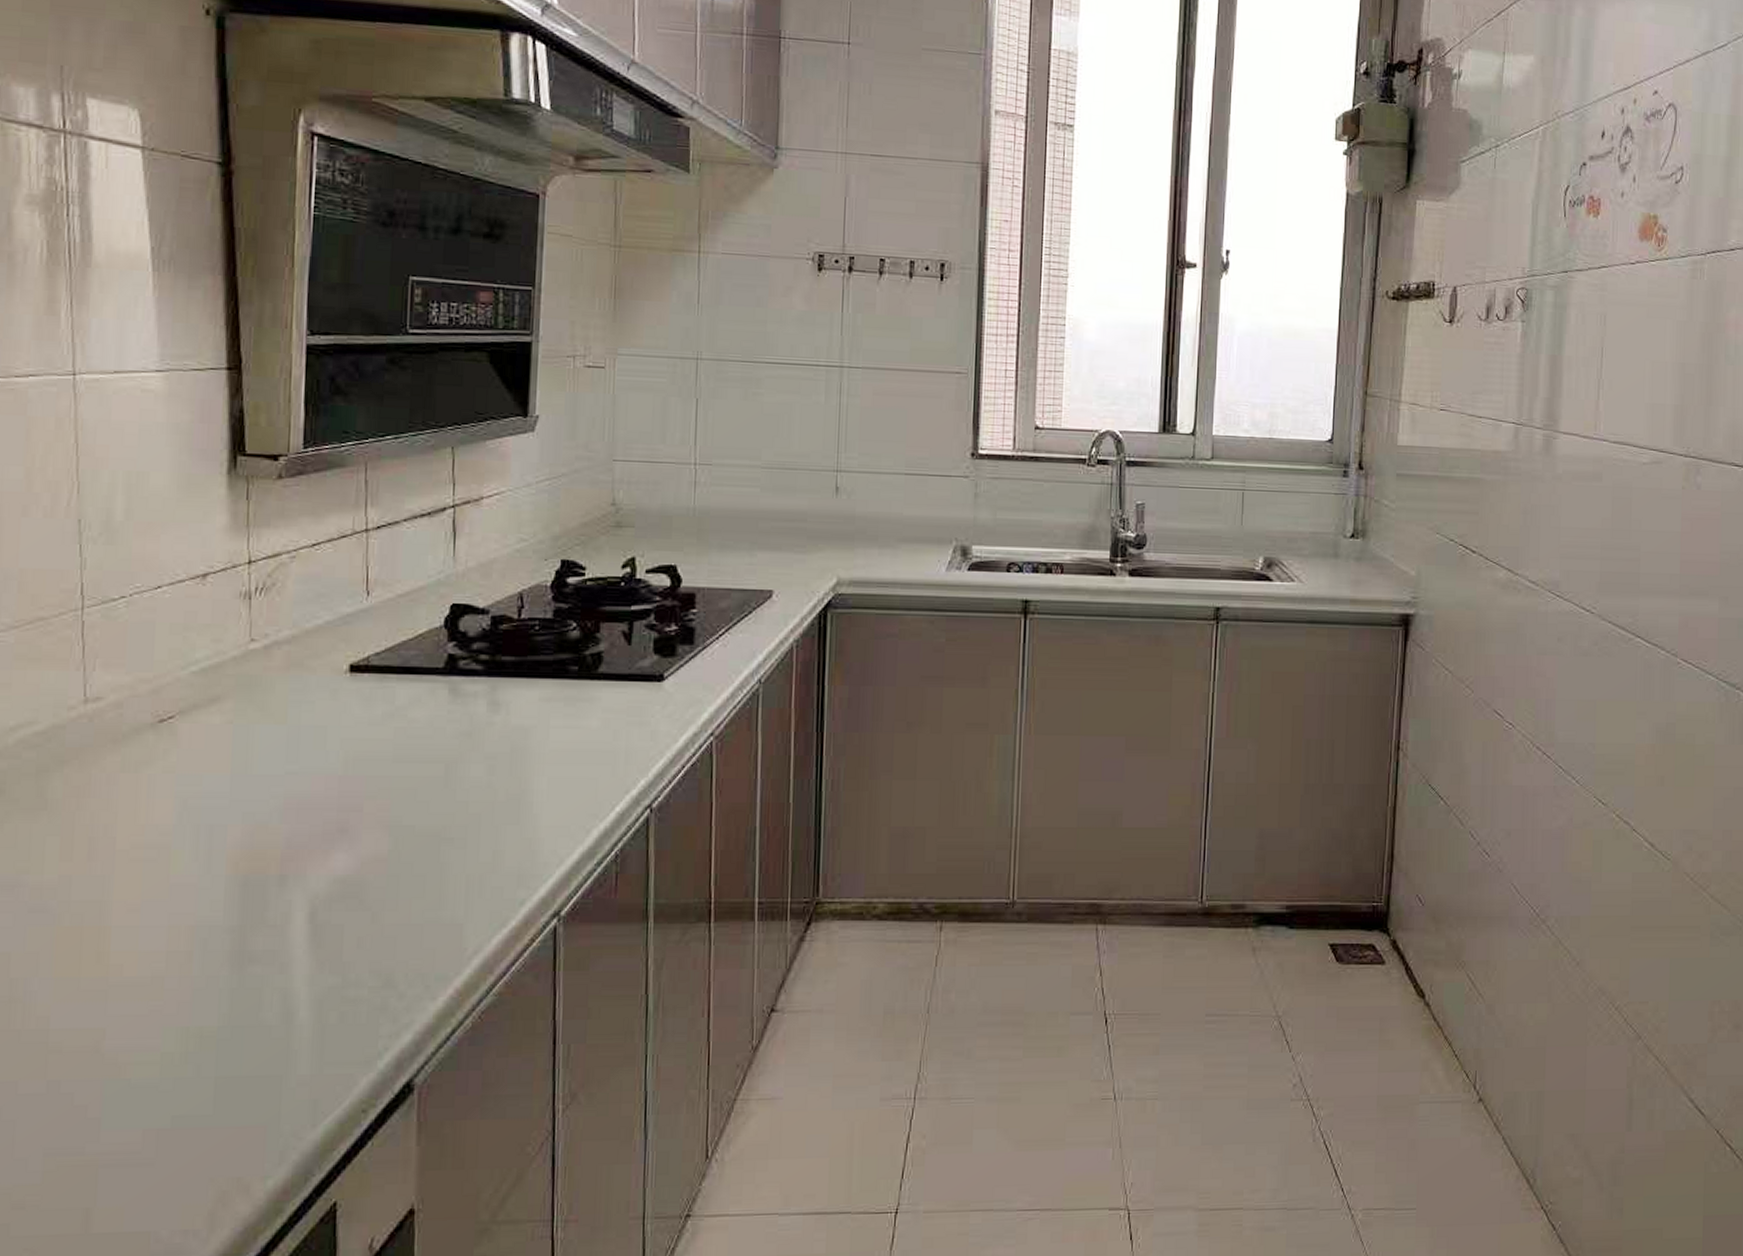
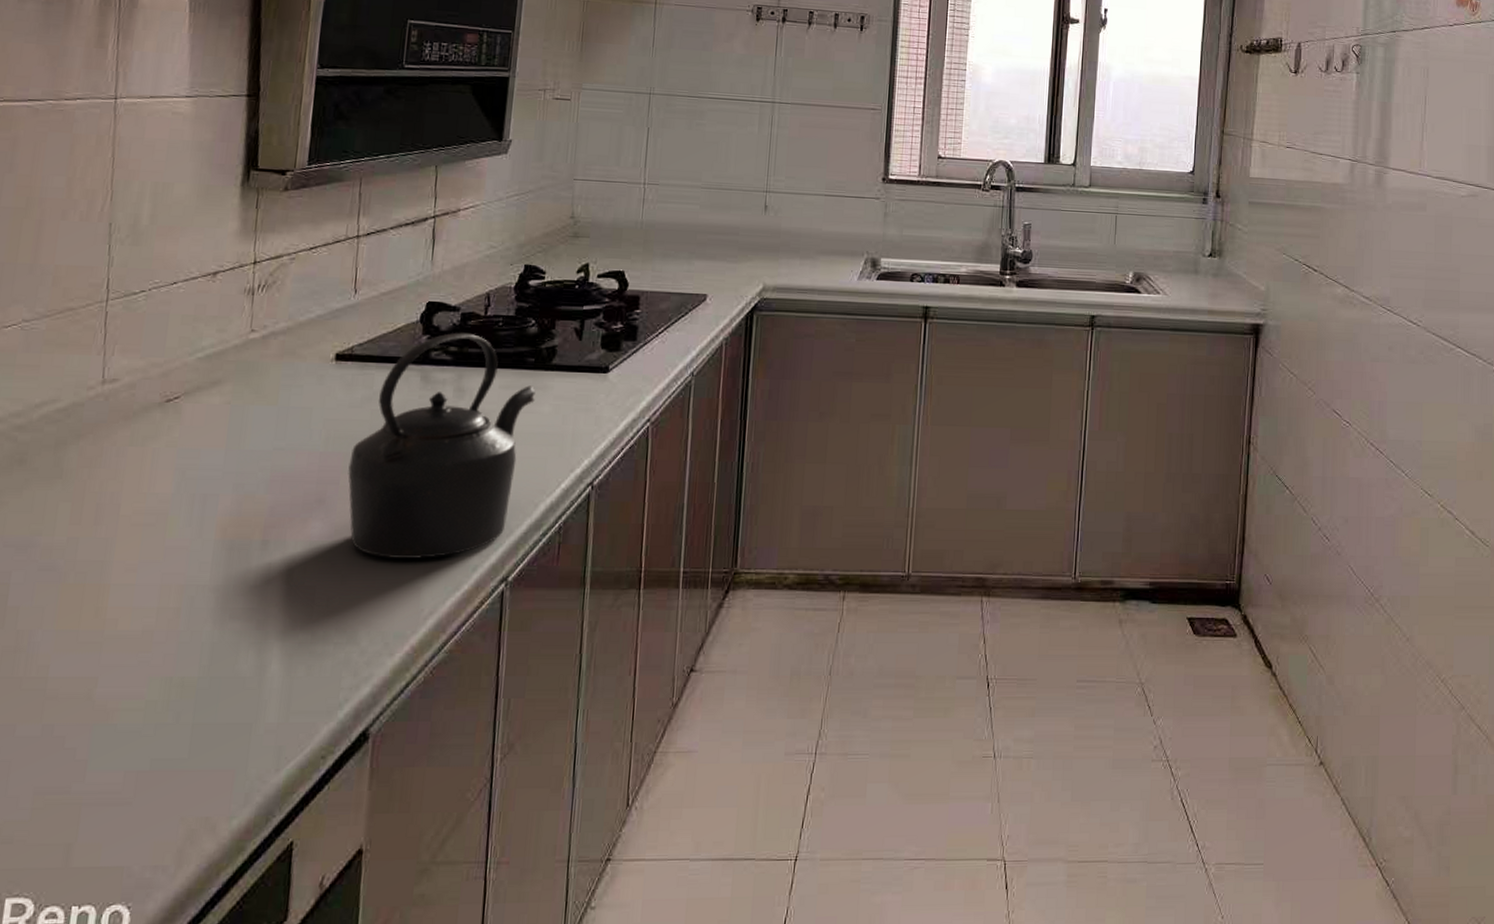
kettle: none [372,638,581,894] -> present [348,332,536,560]

